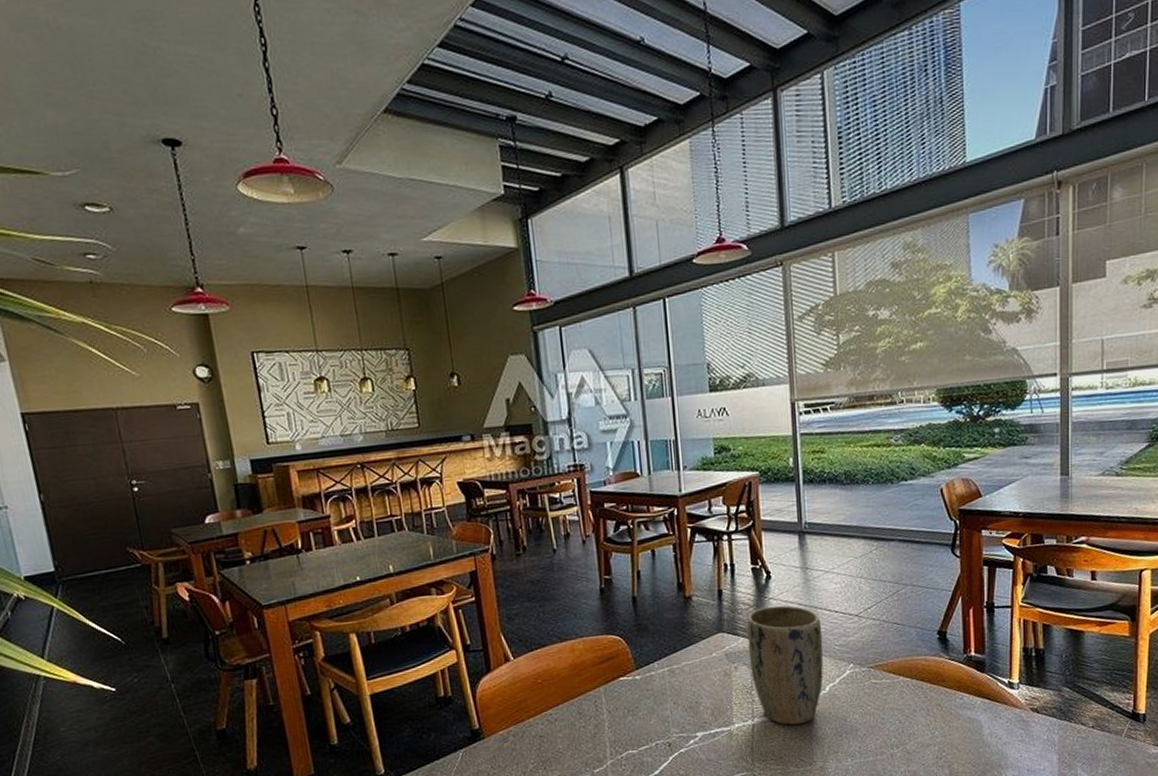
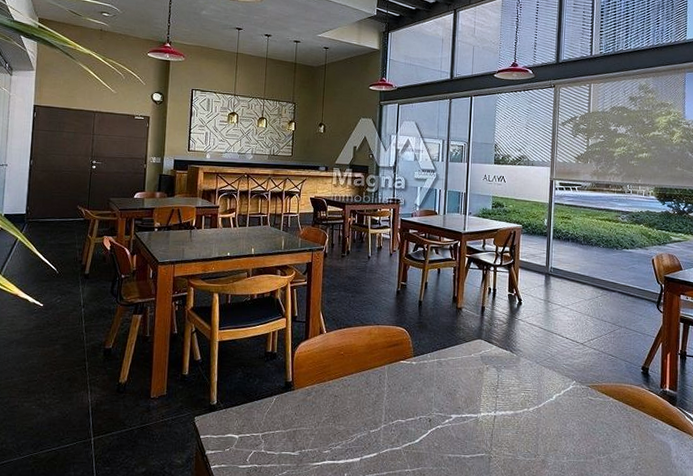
plant pot: present [747,605,823,725] -> none [498,325,555,422]

